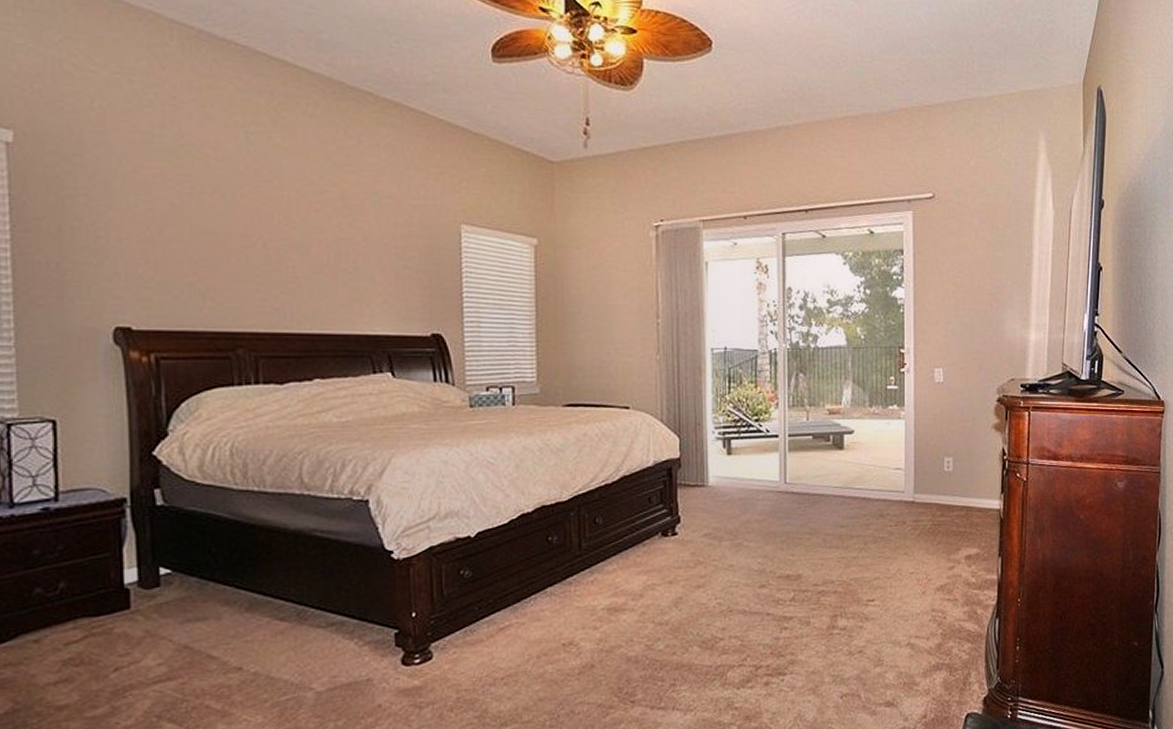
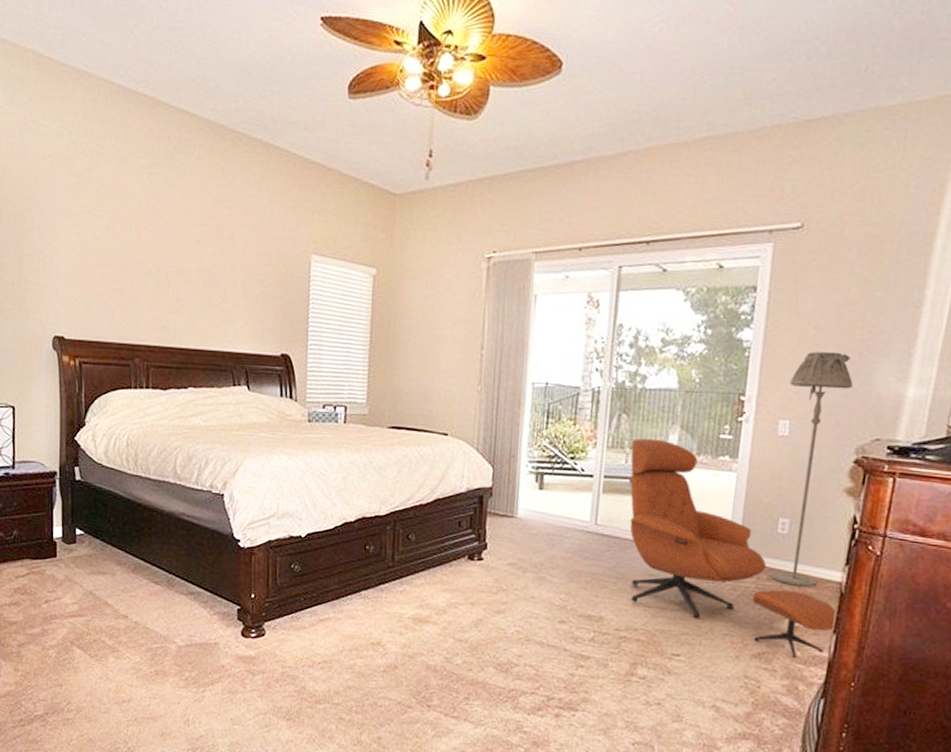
armchair: none [810,394,1000,586] -> present [629,438,838,659]
floor lamp: none [939,305,989,518] -> present [770,351,854,588]

